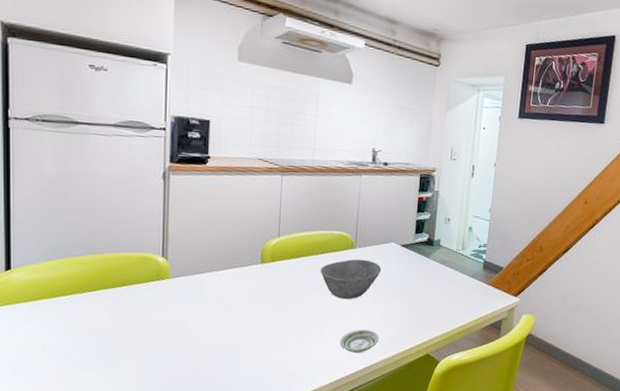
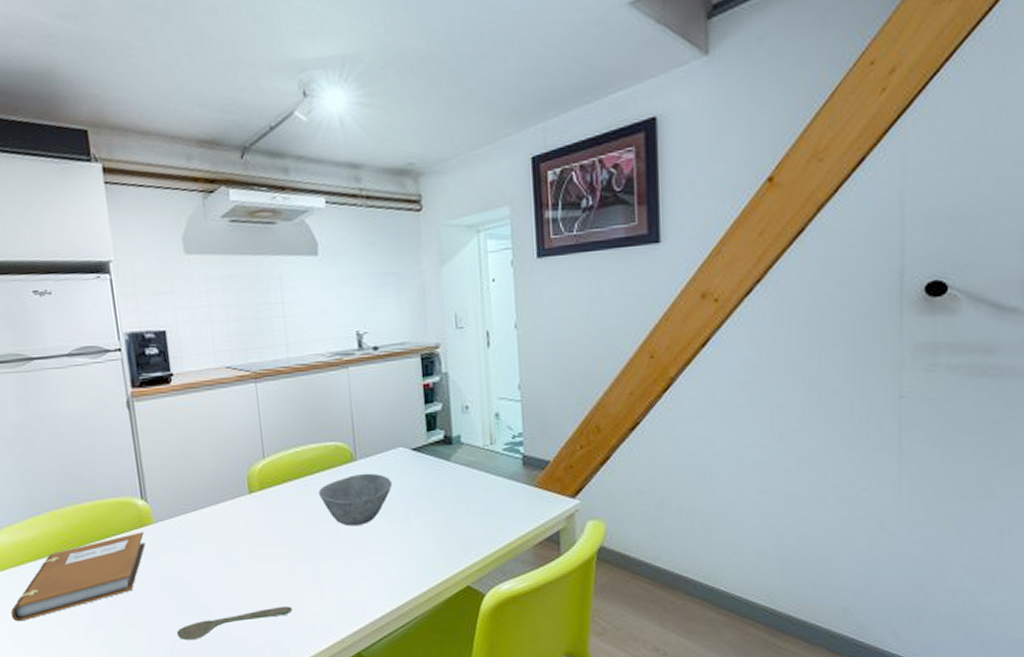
notebook: none [15,284,159,351] -> present [10,532,145,622]
spoon: none [176,357,282,379] -> present [177,606,293,641]
saucer: present [339,329,379,353] -> none [356,562,403,592]

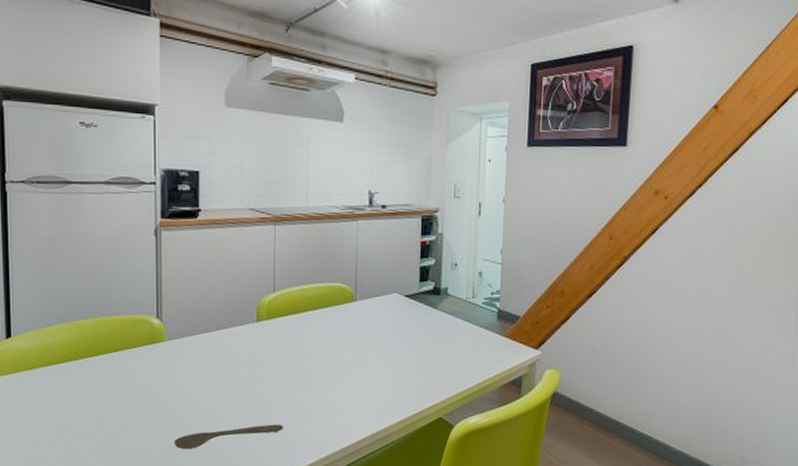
notebook: present [10,532,145,622] -> none [16,348,155,422]
bowl: present [318,473,393,527] -> none [319,313,385,359]

